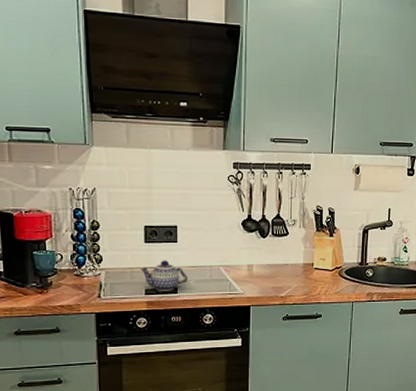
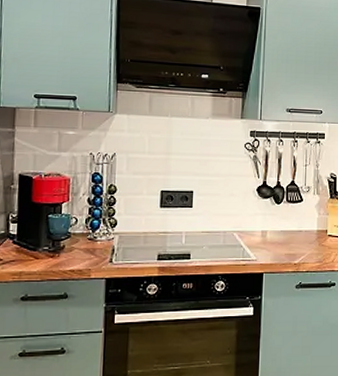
teapot: present [140,260,188,291] -> none [154,225,201,257]

